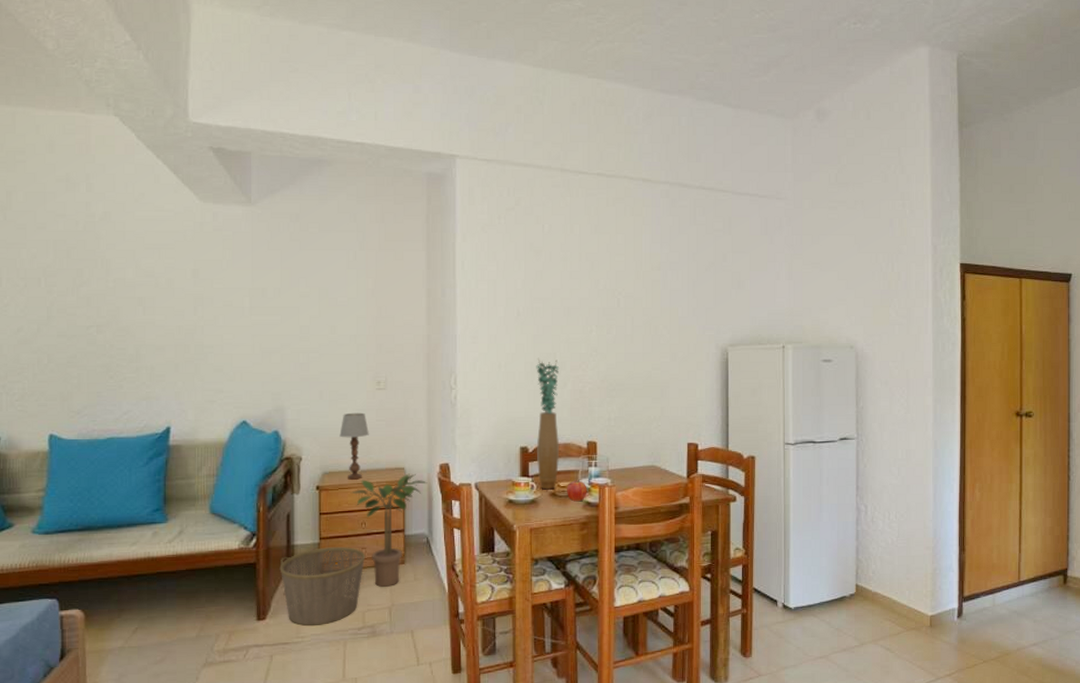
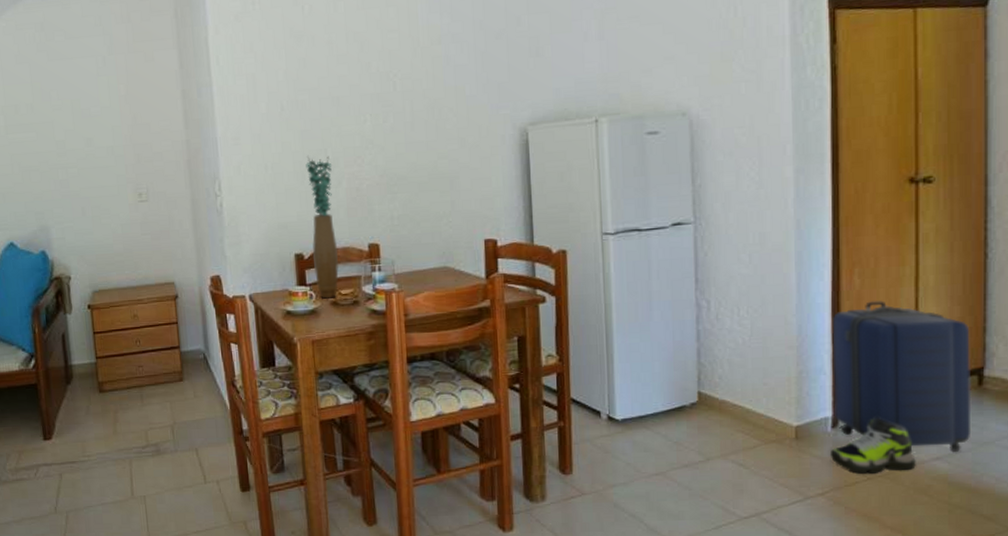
basket: present [279,547,366,626] -> none [60,365,143,445]
table lamp: present [339,412,370,480] -> none [105,227,136,297]
potted plant: present [350,473,428,588] -> none [122,287,200,406]
fruit: present [567,479,587,502] -> none [349,285,372,310]
shoe: none [956,609,1019,657] -> present [831,417,916,474]
suitcase: none [959,511,1059,639] -> present [832,301,972,452]

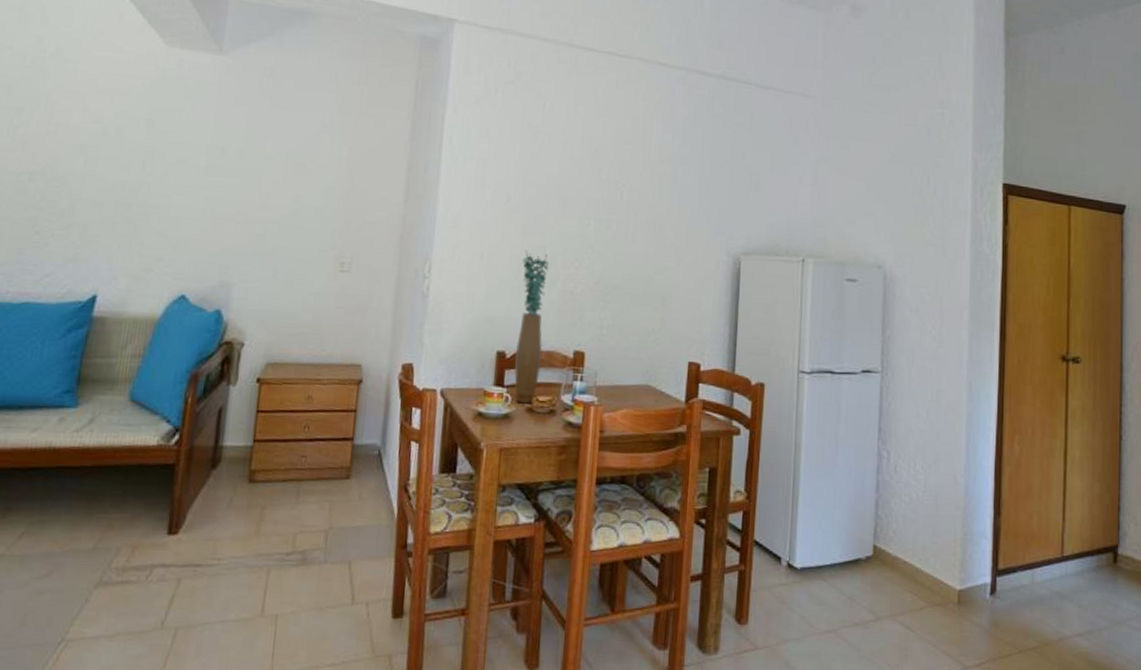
shoe: present [831,417,916,474] -> none [988,587,1061,646]
suitcase: present [832,301,972,452] -> none [992,469,1108,629]

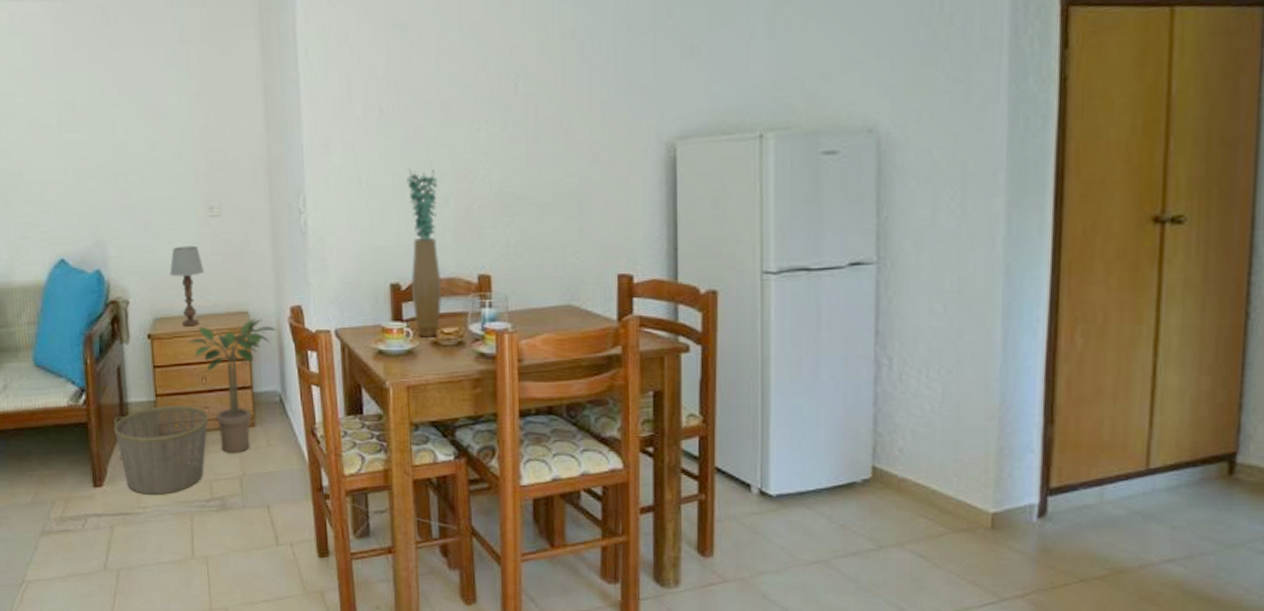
basket: none [202,452,305,546] -> present [113,406,209,495]
table lamp: none [290,295,326,374] -> present [169,245,205,327]
potted plant: none [295,371,386,507] -> present [187,318,277,454]

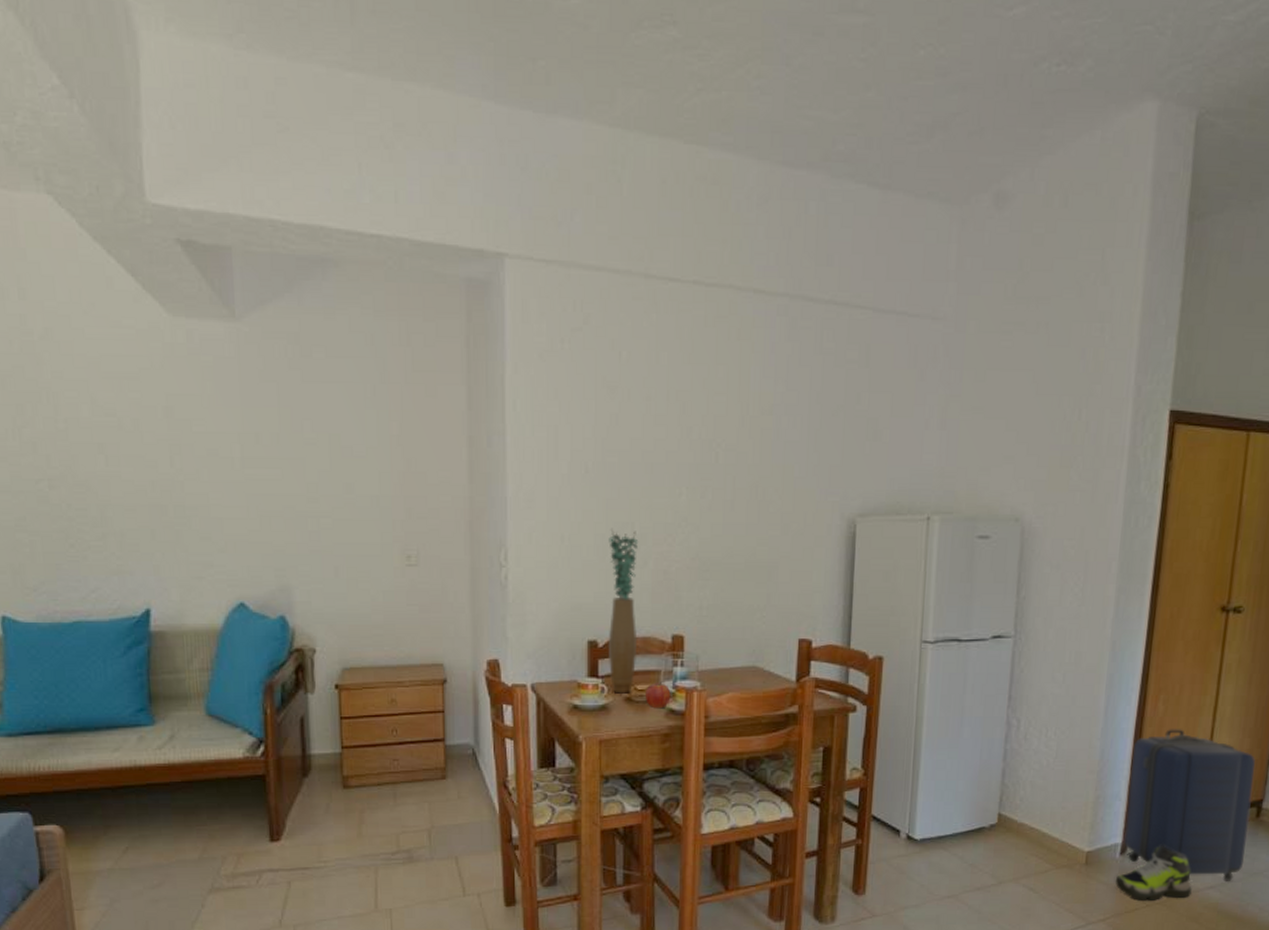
basket: present [113,406,209,495] -> none [294,758,398,849]
table lamp: present [169,245,205,327] -> none [361,594,400,677]
potted plant: present [187,318,277,454] -> none [377,671,472,807]
fruit: none [453,324,480,353] -> present [645,681,671,709]
shoe: none [1035,507,1143,575] -> present [1116,845,1192,901]
suitcase: none [1041,366,1221,554] -> present [1124,729,1255,881]

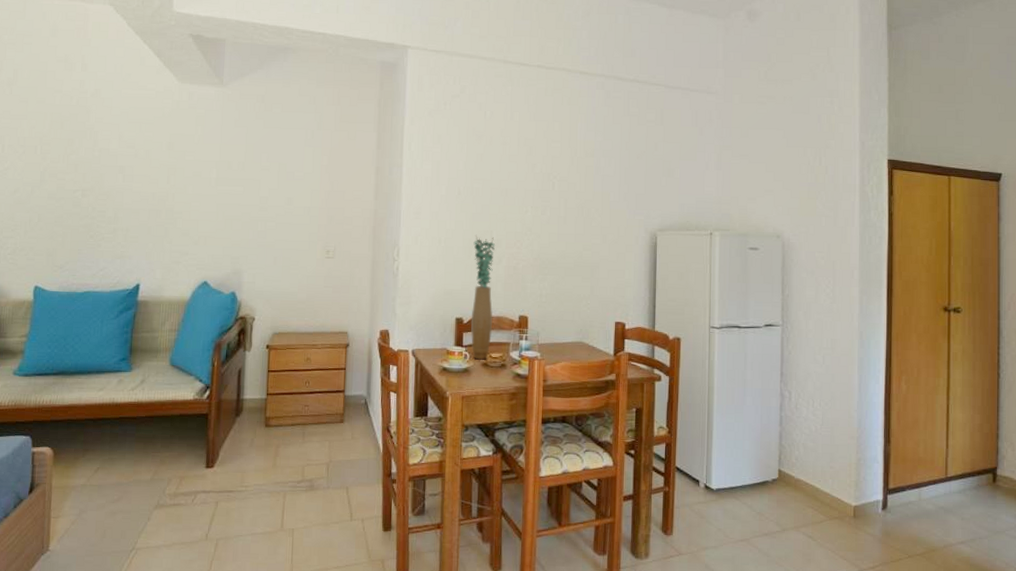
fruit: present [645,681,671,709] -> none [498,351,518,373]
shoe: present [1116,845,1192,901] -> none [881,503,946,552]
suitcase: present [1124,729,1255,881] -> none [883,404,988,538]

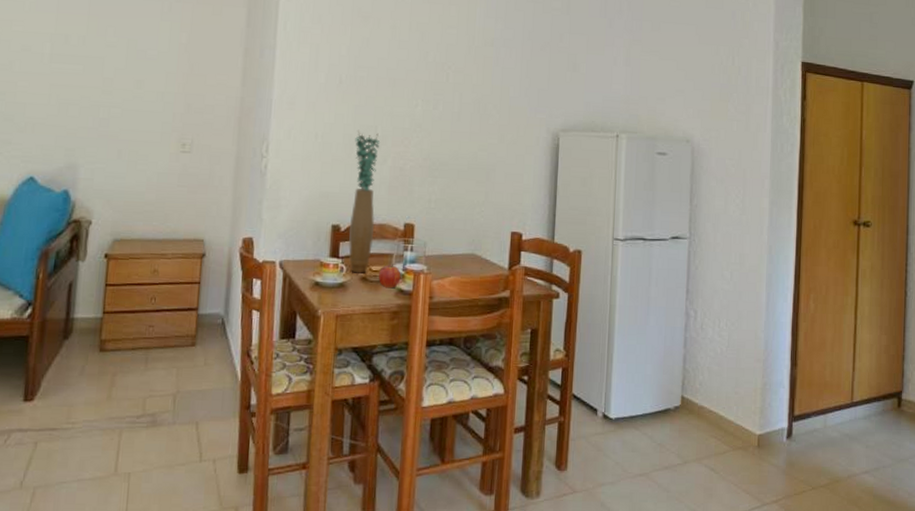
fruit: none [498,351,518,373] -> present [379,264,401,289]

